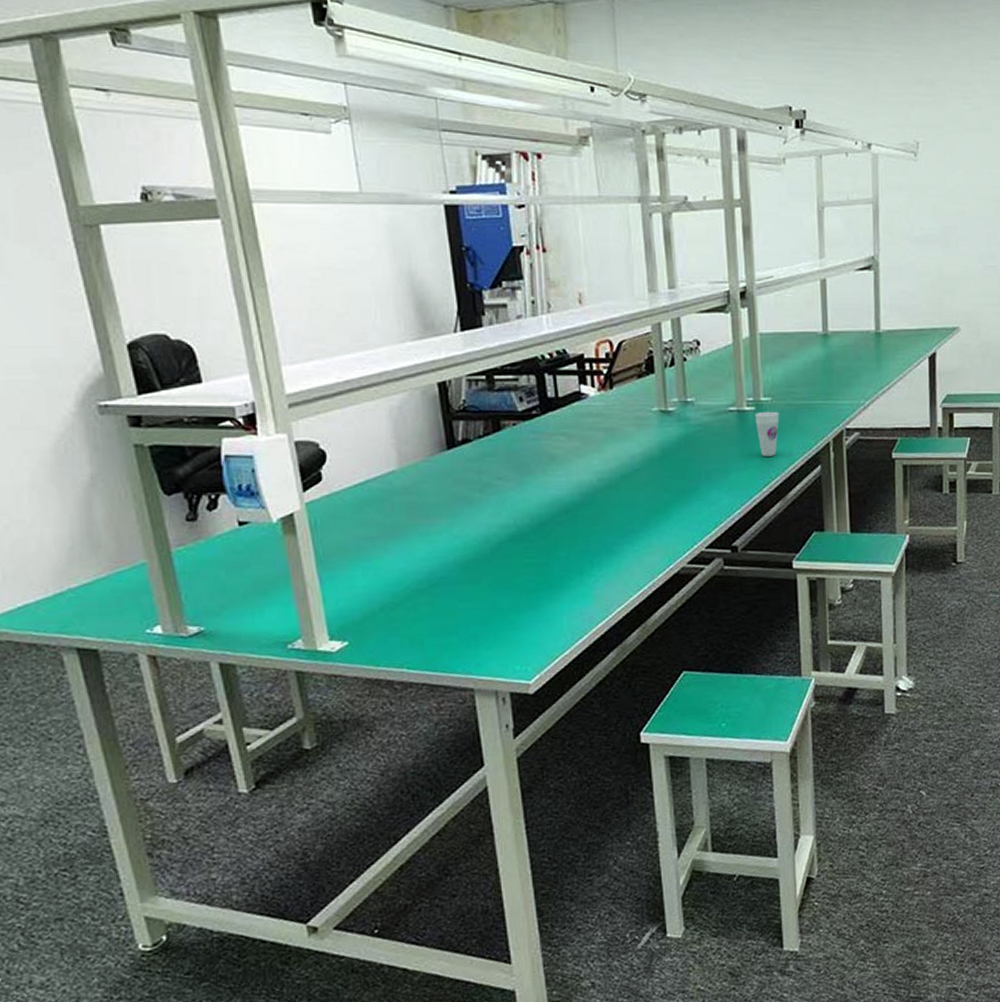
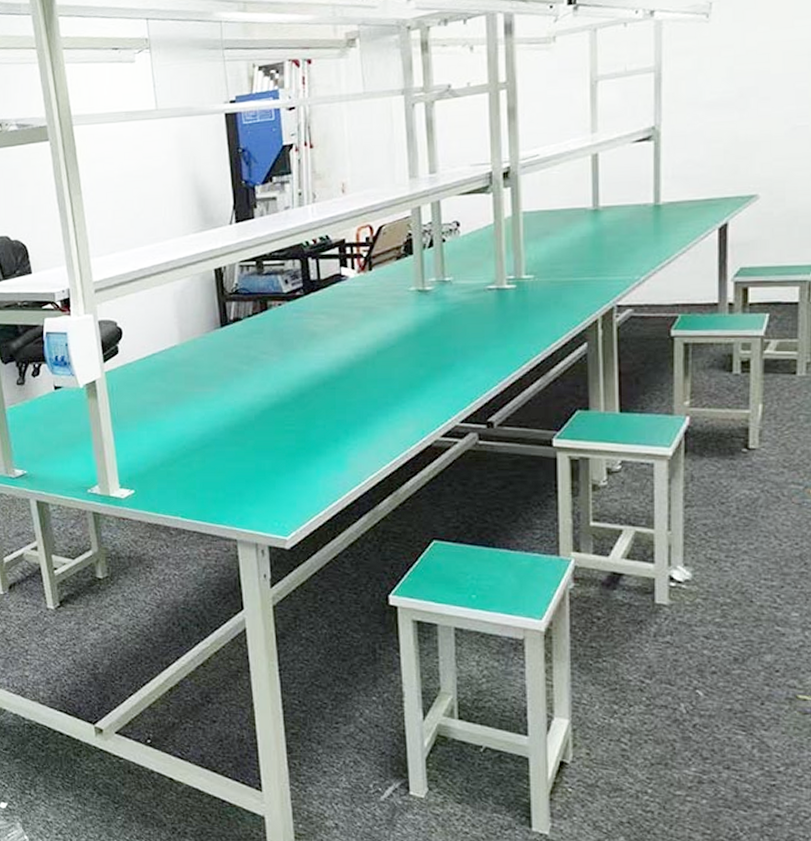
cup: present [755,411,780,456] -> none [515,289,542,334]

